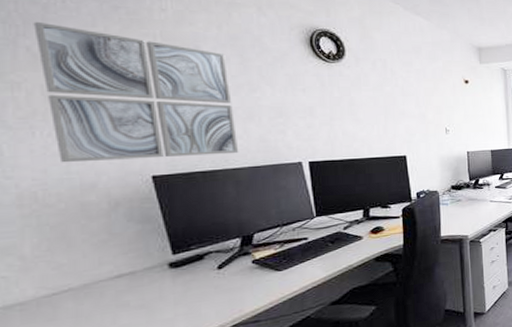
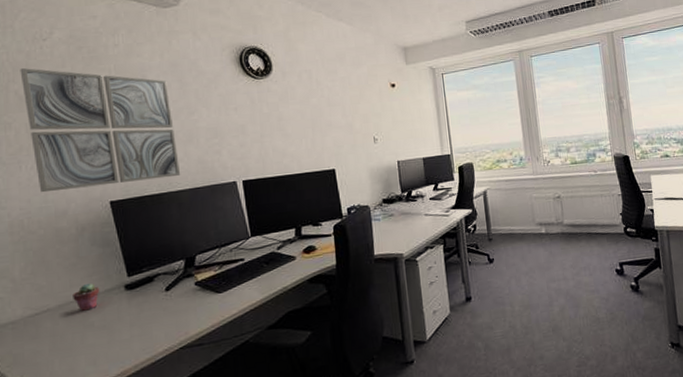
potted succulent: none [102,261,138,290] -> present [73,283,100,311]

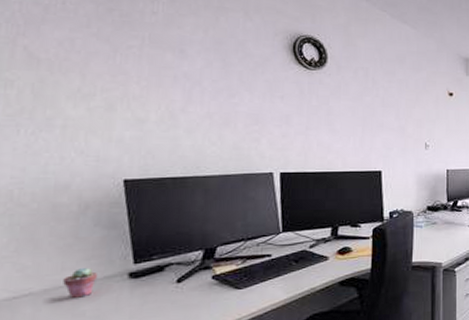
wall art: present [20,68,181,193] -> none [33,22,212,162]

